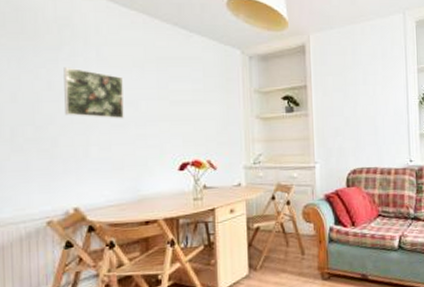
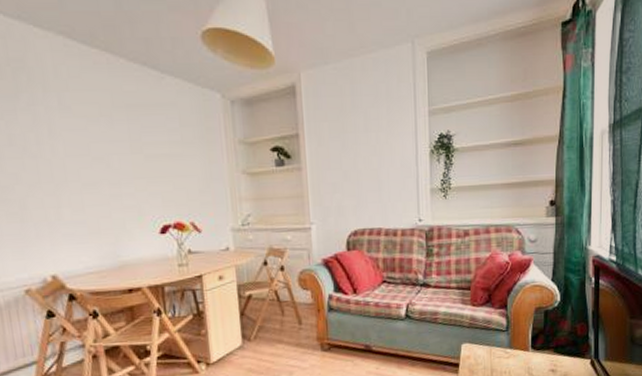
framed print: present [64,67,124,119] -> none [23,118,96,177]

